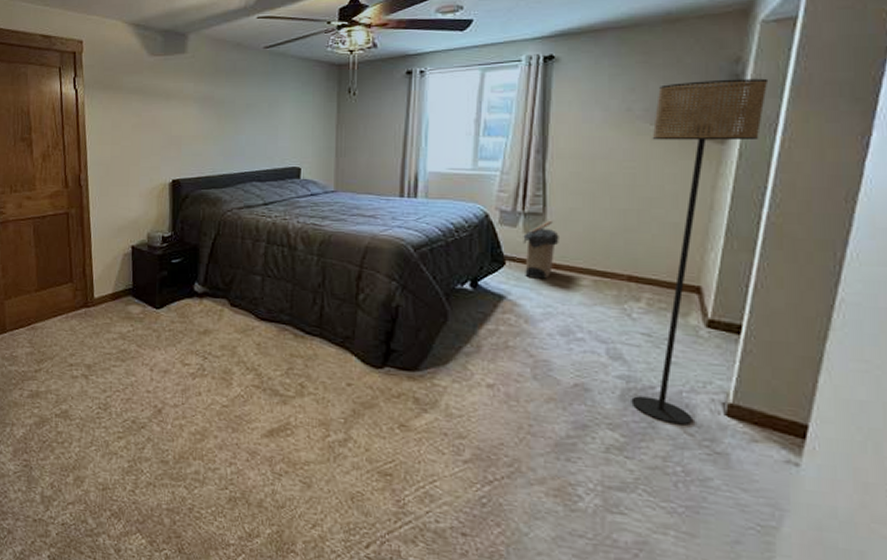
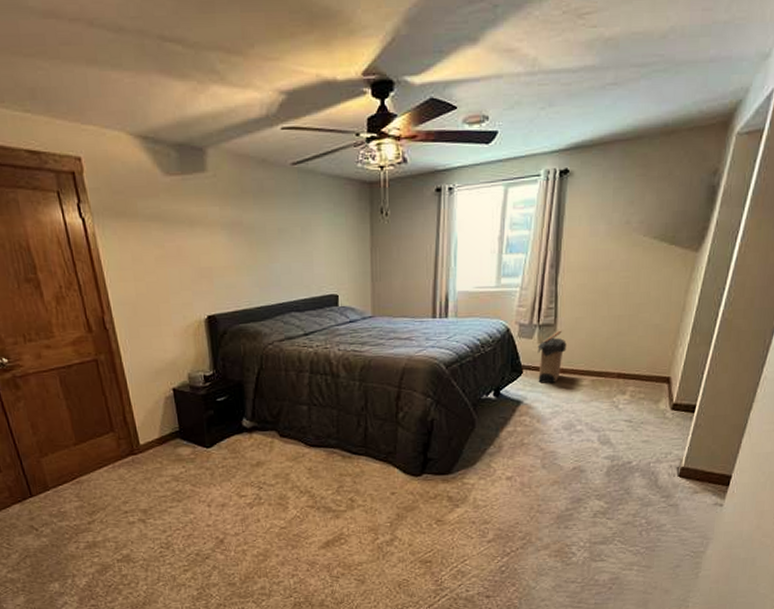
floor lamp: present [631,78,769,425] -> none [614,189,737,489]

